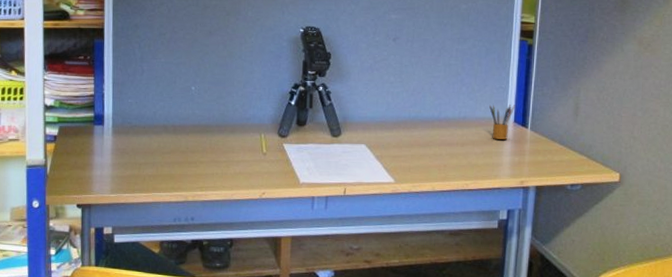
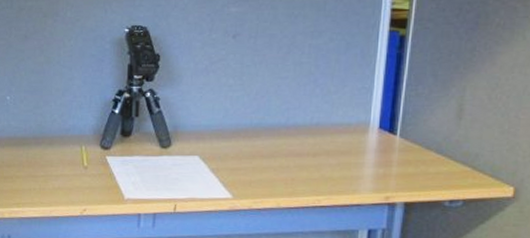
pencil box: present [489,105,516,140] -> none [349,108,382,149]

